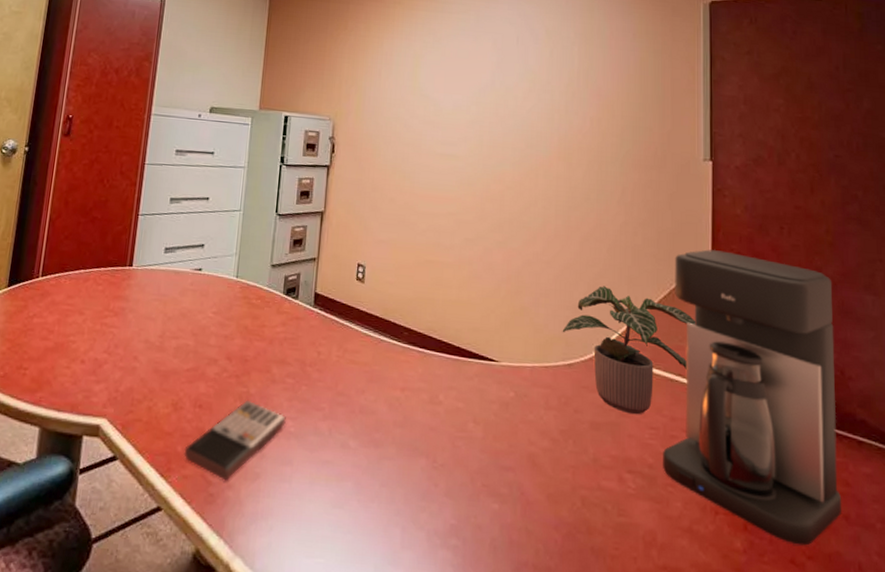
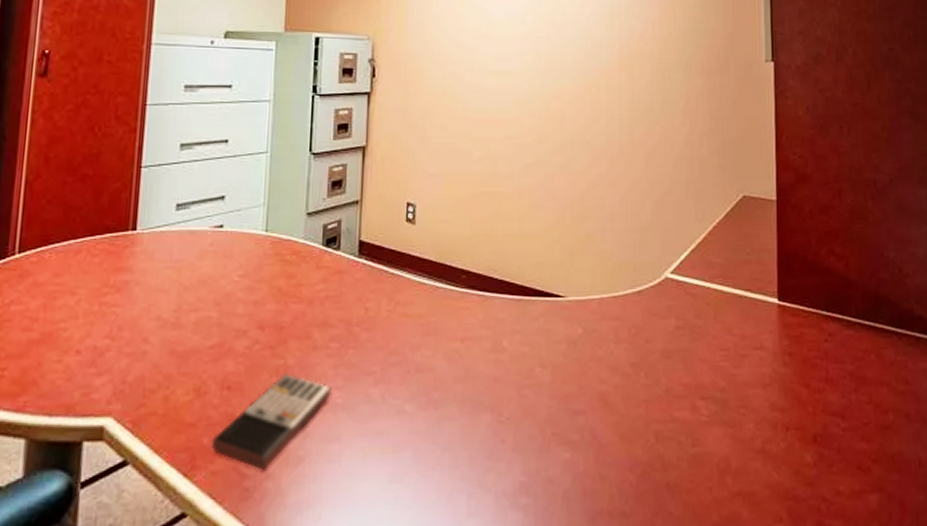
potted plant: present [562,286,695,415] -> none [630,203,762,338]
coffee maker: present [663,249,842,546] -> none [734,155,903,450]

